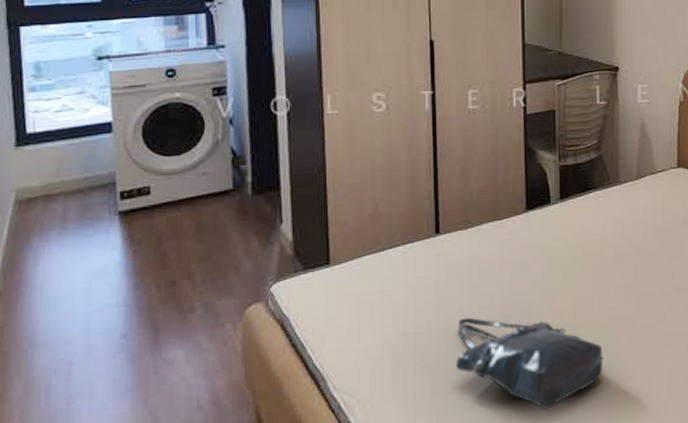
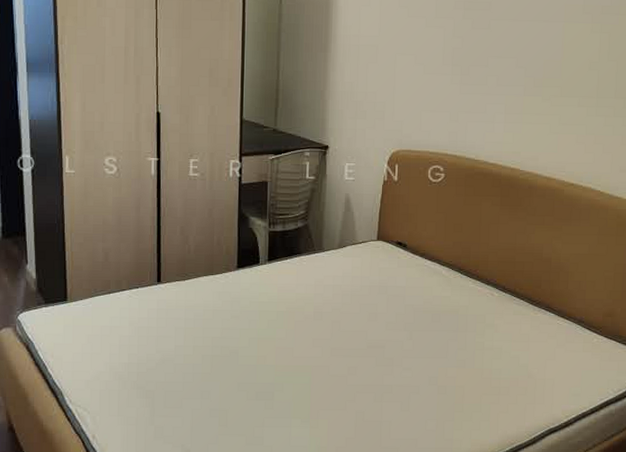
tote bag: present [455,317,603,410] -> none [171,354,299,436]

